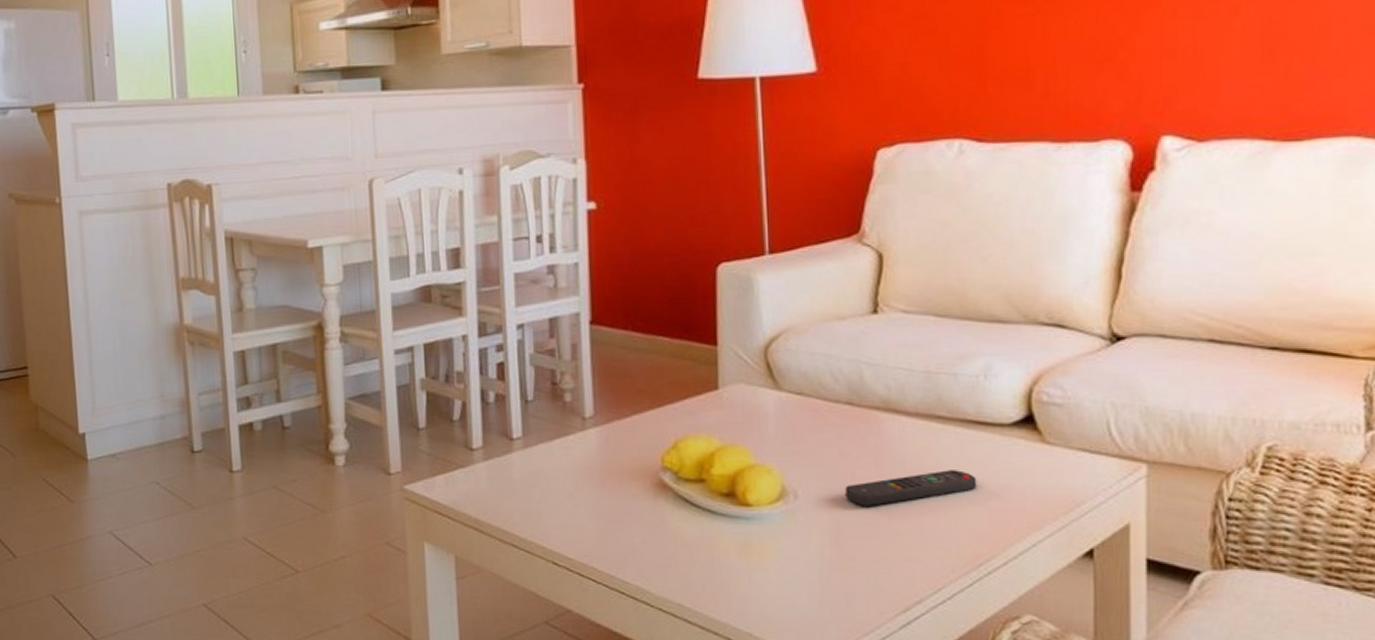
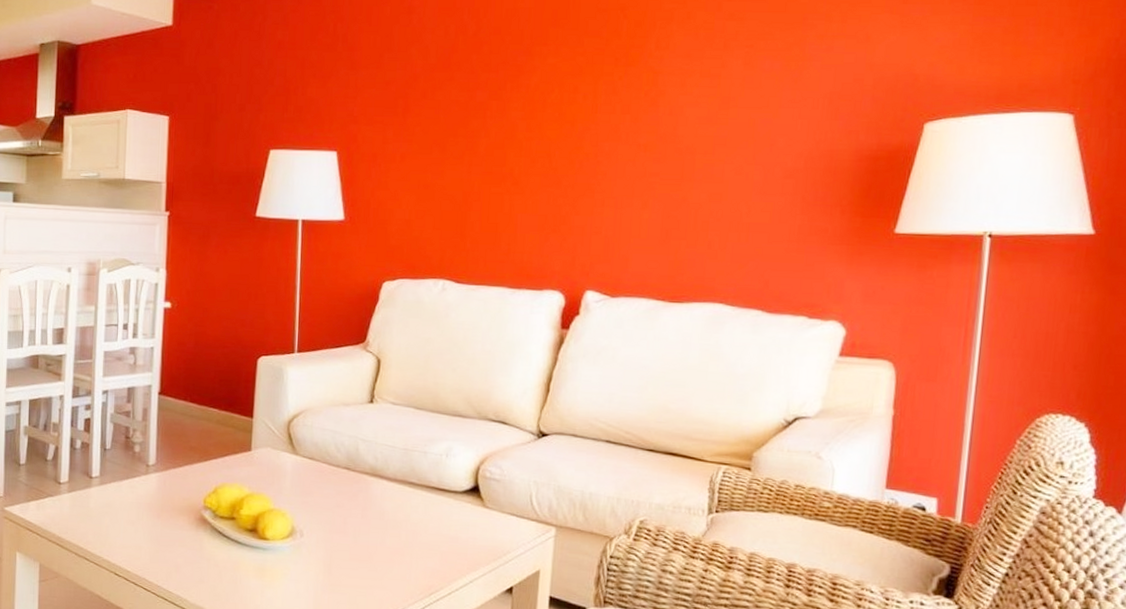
remote control: present [845,470,977,506] -> none [338,522,434,546]

